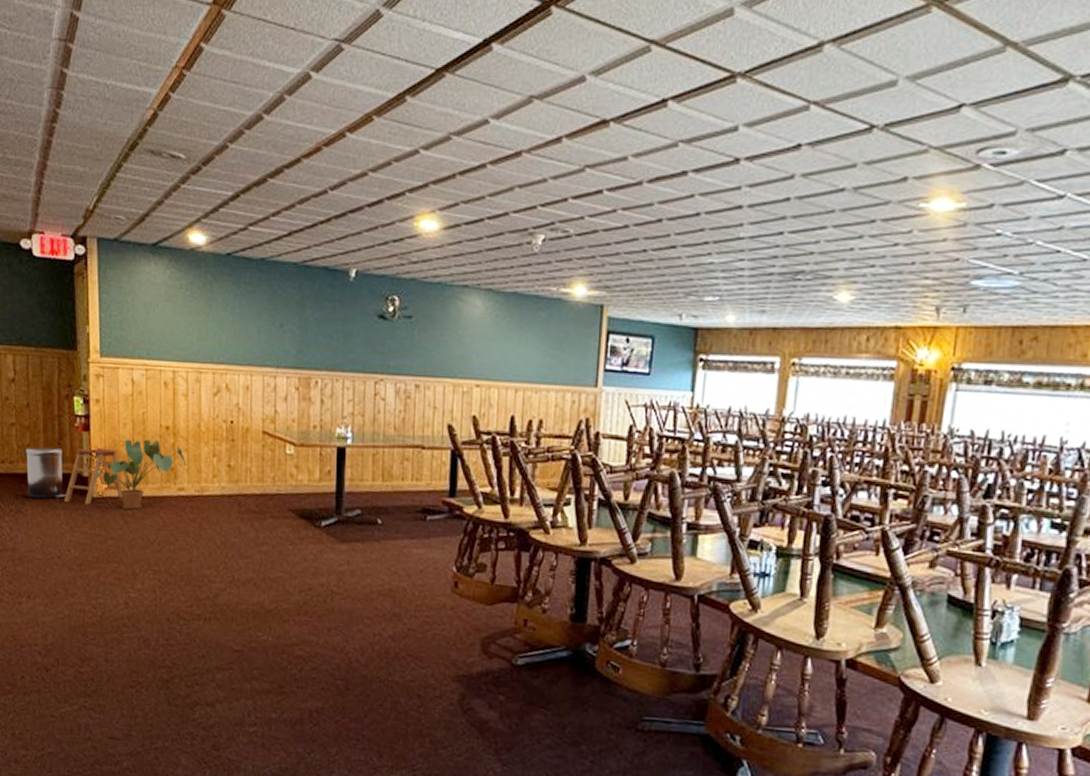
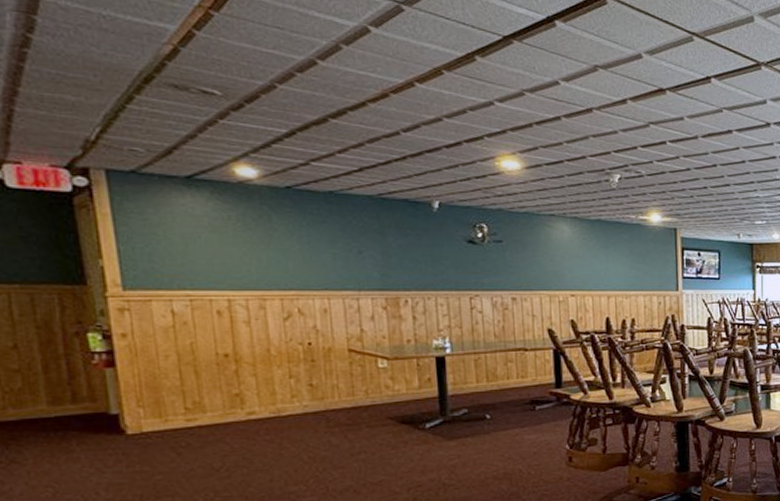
pedal bin: present [23,447,66,500] -> none [13,389,87,446]
step ladder: present [63,448,123,505] -> none [83,383,171,445]
house plant: present [96,439,186,511] -> none [129,368,255,442]

